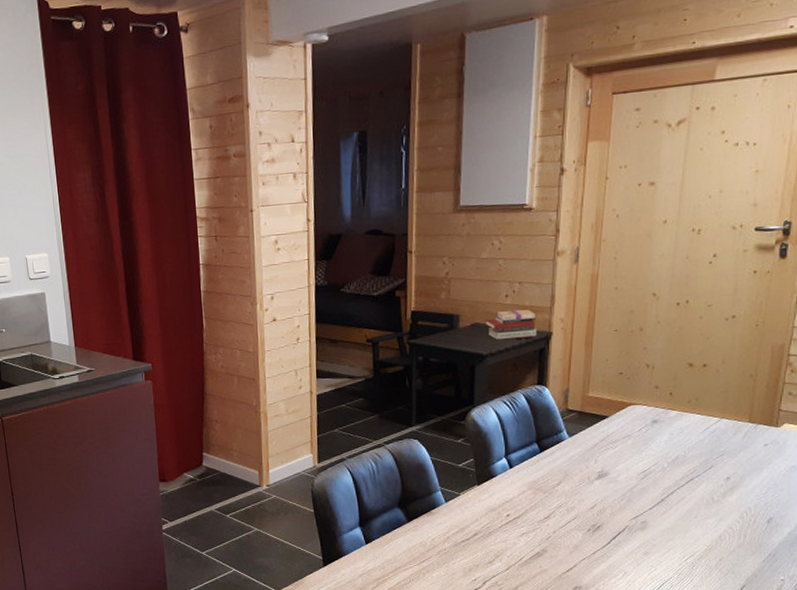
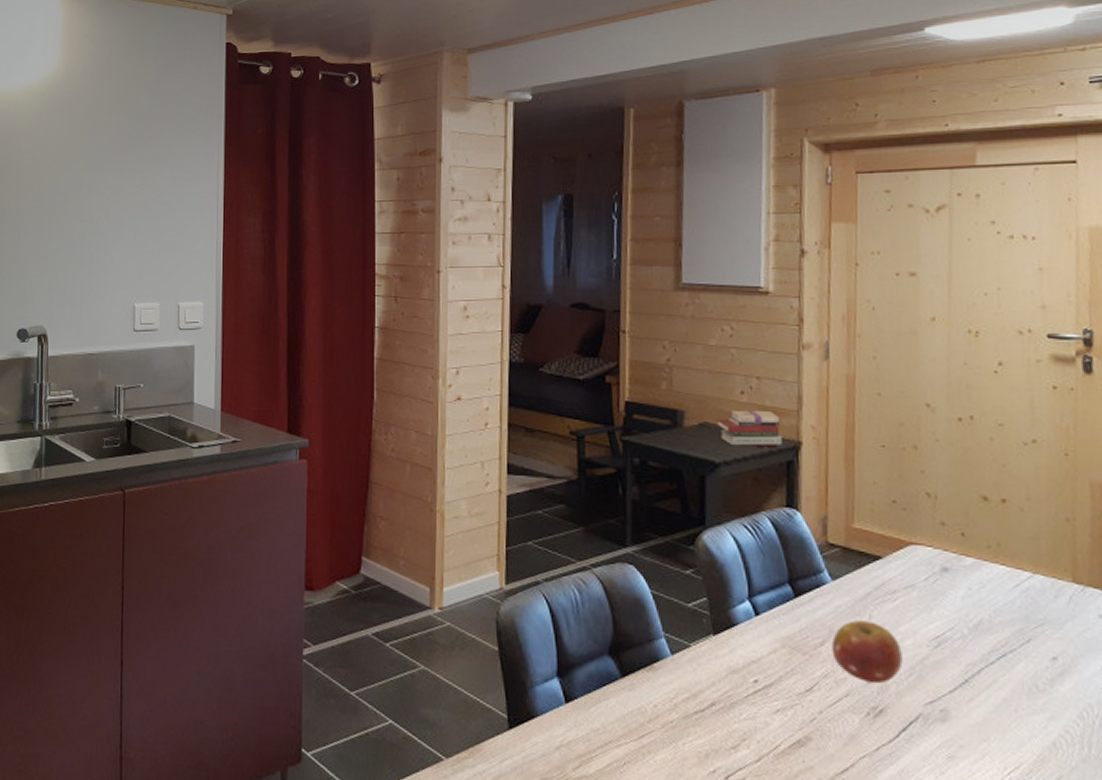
fruit: none [565,464,617,508] -> present [831,620,903,683]

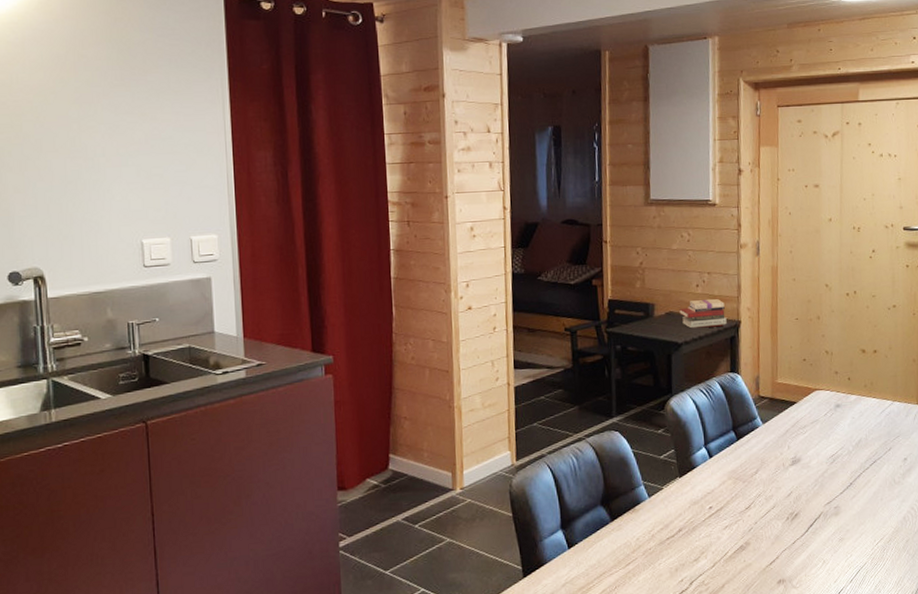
fruit: present [831,620,903,683] -> none [762,450,810,495]

